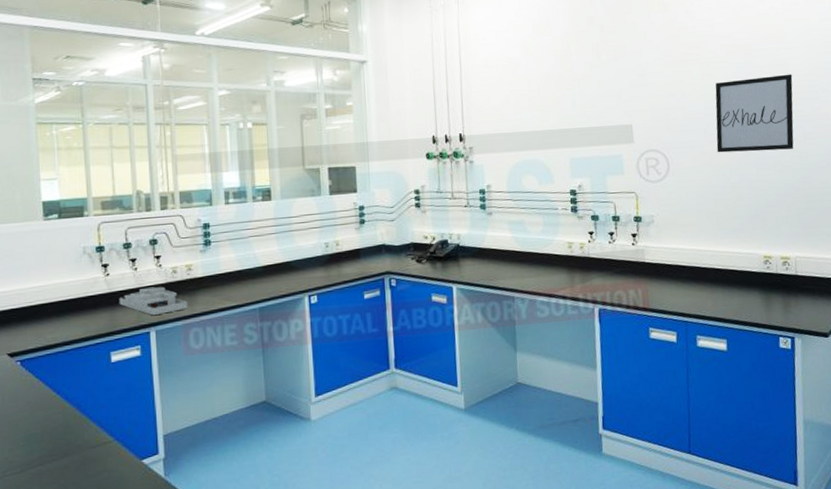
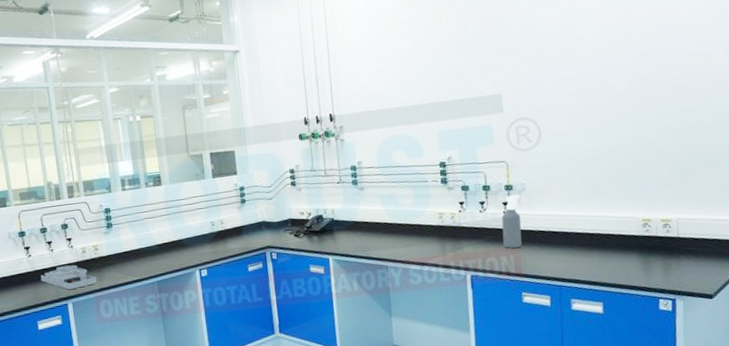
spray bottle: none [630,226,650,282] -> present [502,194,522,248]
wall art: present [715,74,794,153] -> none [589,29,676,117]

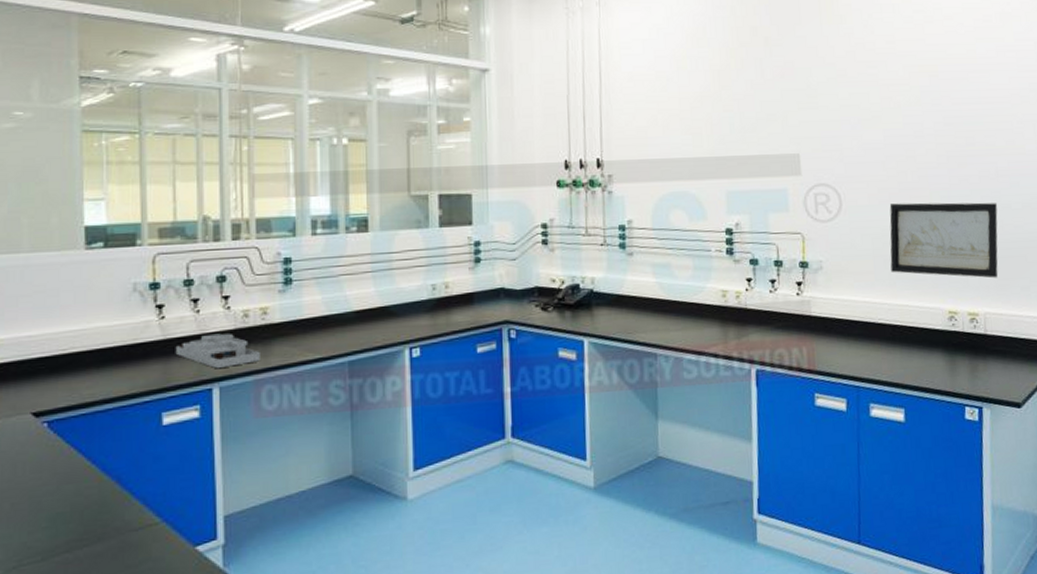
spray bottle: present [502,194,522,248] -> none [794,273,817,338]
wall art: none [585,121,690,190] -> present [889,202,999,279]

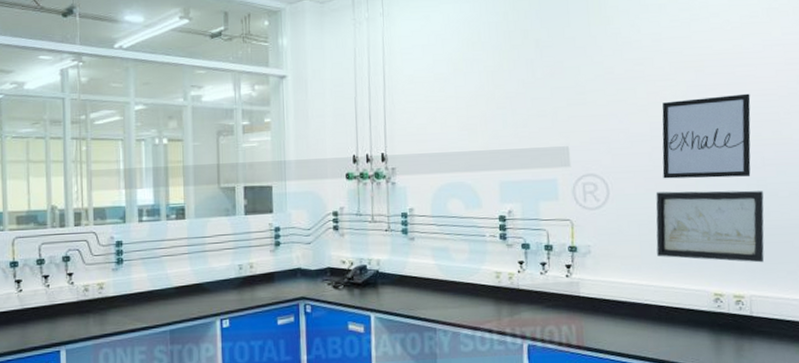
desk organizer: present [175,333,260,369] -> none [30,304,98,335]
wall art: none [895,101,985,190] -> present [662,93,751,179]

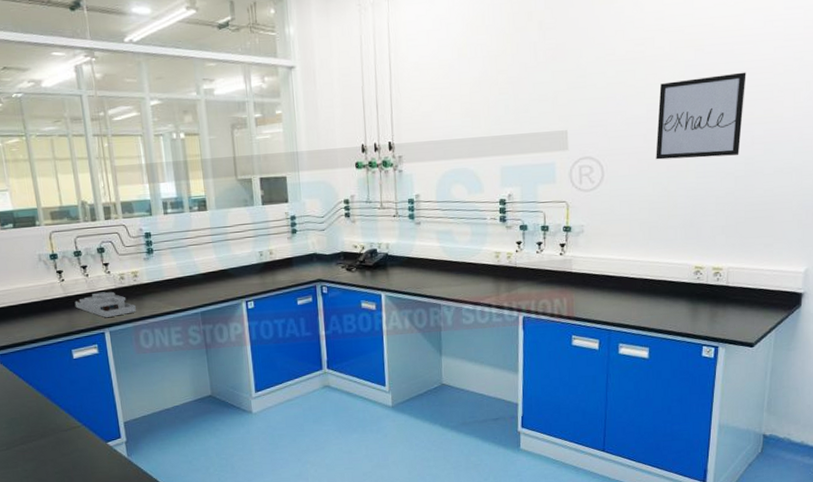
desk organizer: none [30,304,98,335] -> present [74,291,136,318]
wall art: present [656,190,765,263] -> none [645,169,750,237]

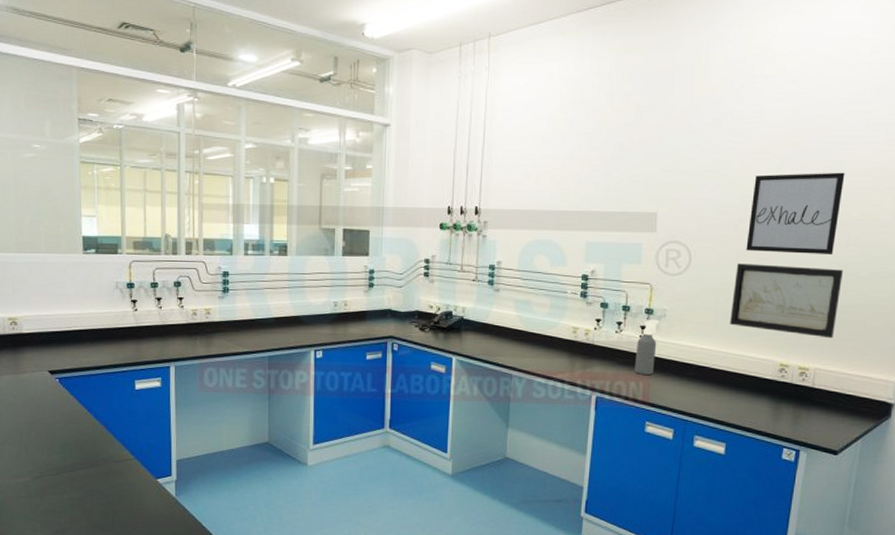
desk organizer: present [74,291,136,318] -> none [144,325,204,352]
spray bottle: none [557,236,577,291] -> present [635,319,659,375]
wall art: none [645,169,750,237] -> present [730,263,844,339]

